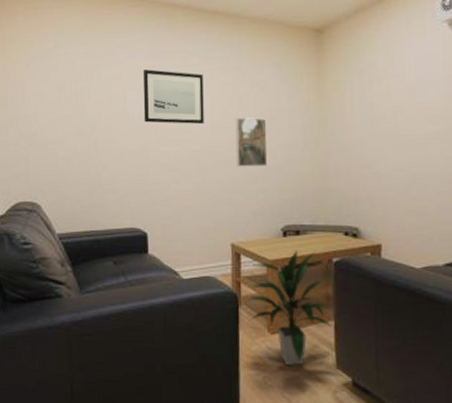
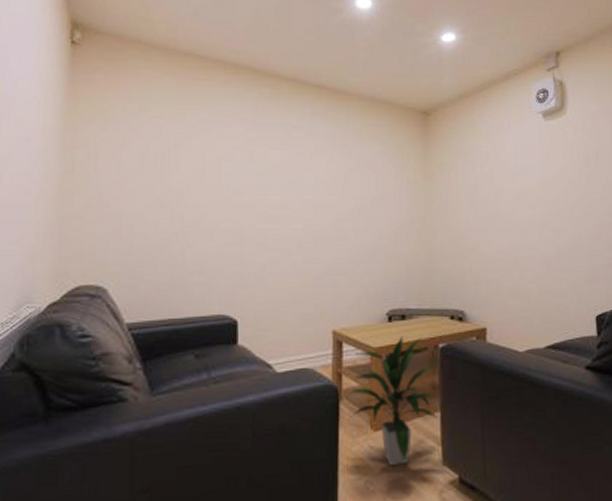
wall art: present [143,69,204,125] -> none [240,140,307,201]
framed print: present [235,117,268,167] -> none [340,196,373,247]

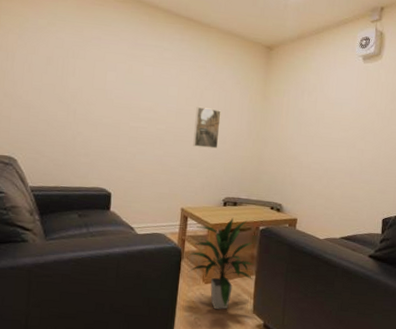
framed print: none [340,196,373,247] -> present [193,107,221,149]

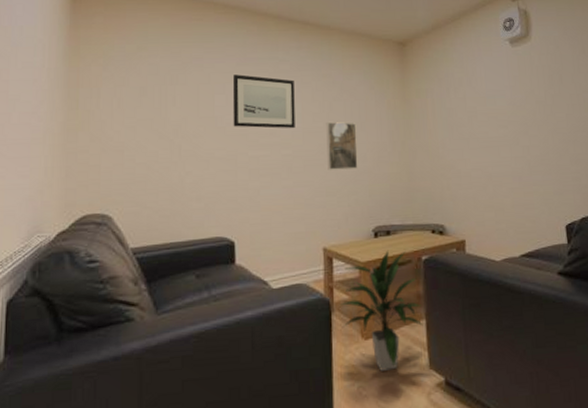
wall art: none [120,56,174,109] -> present [232,74,295,129]

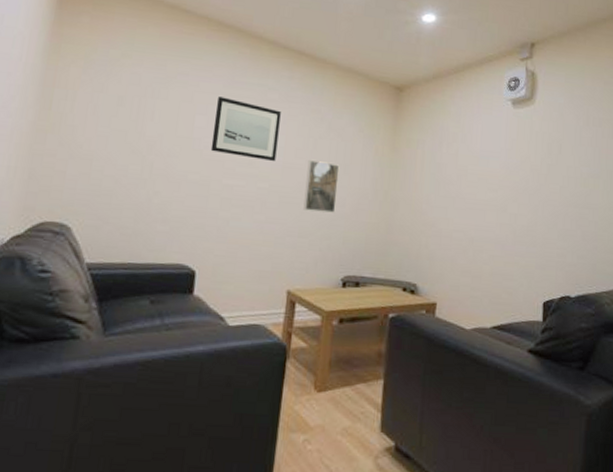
indoor plant: present [339,250,423,371] -> none [296,302,381,428]

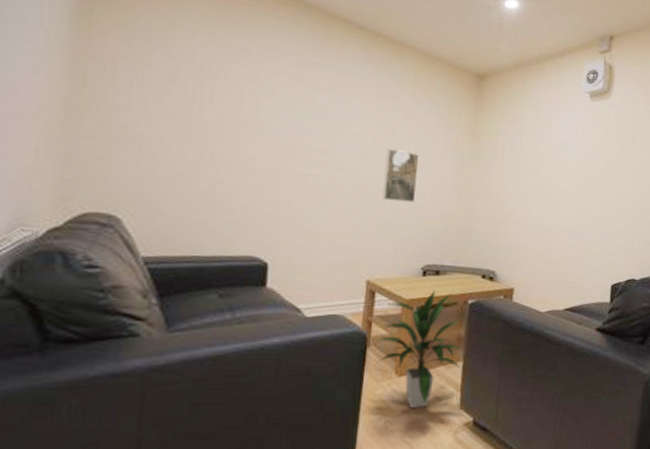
wall art: present [210,96,281,162] -> none [280,78,357,150]
indoor plant: none [296,302,381,428] -> present [376,290,460,408]

